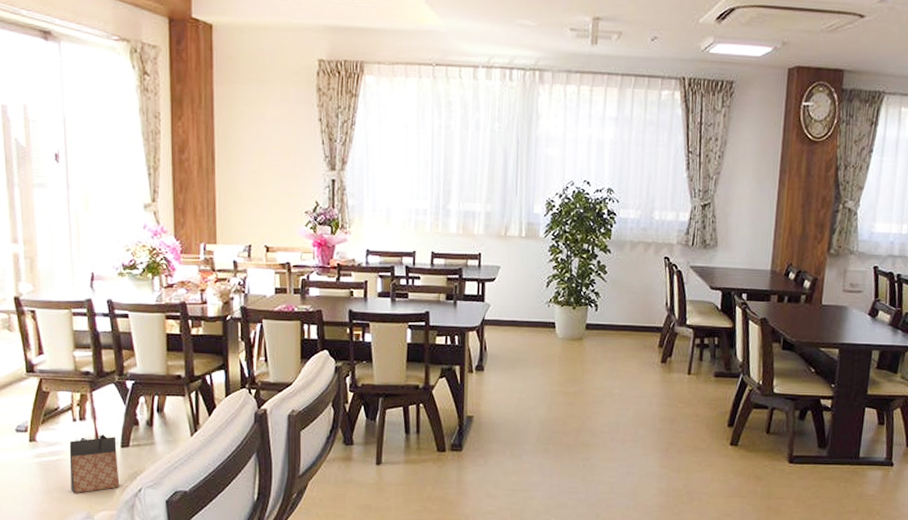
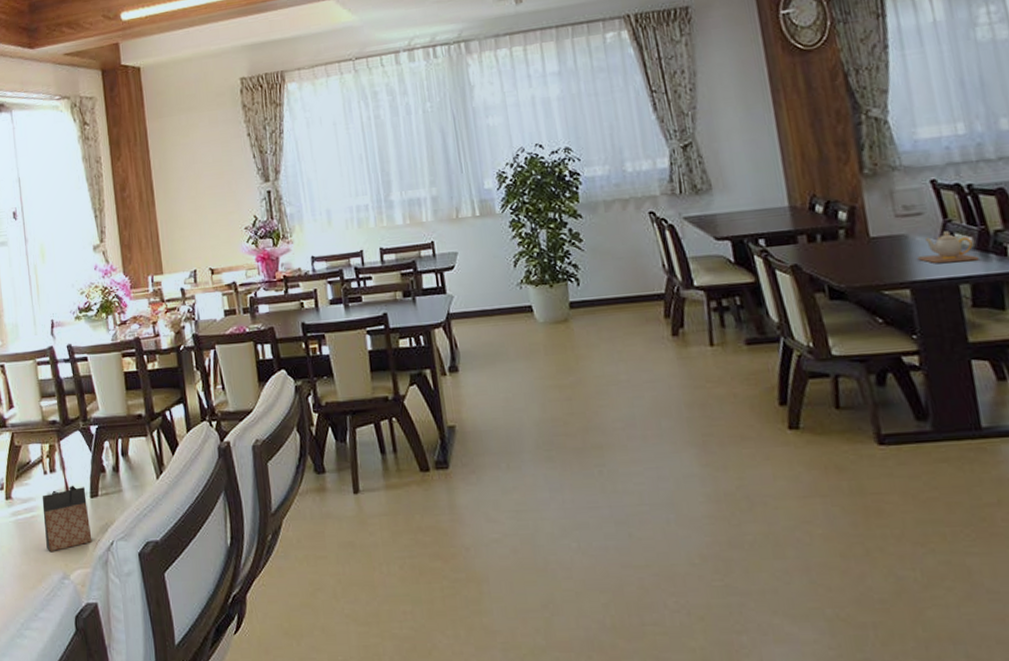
teapot: none [850,308,890,334] -> present [917,231,979,264]

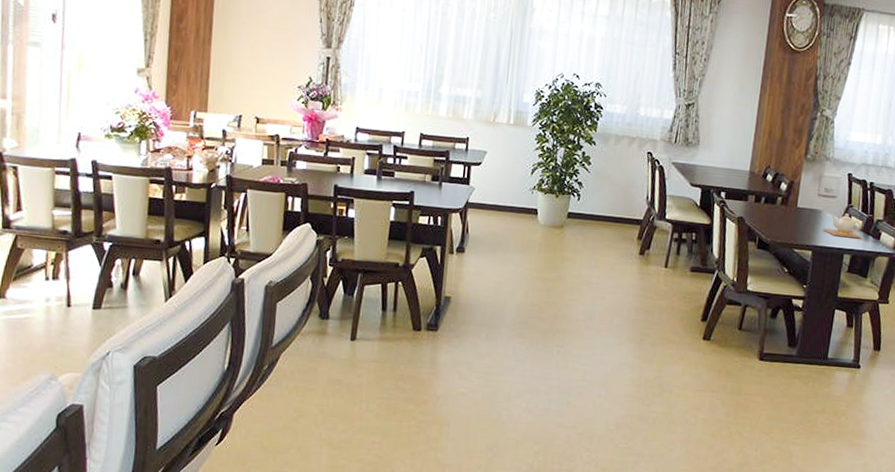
bag: present [42,485,92,553] -> none [37,294,89,354]

